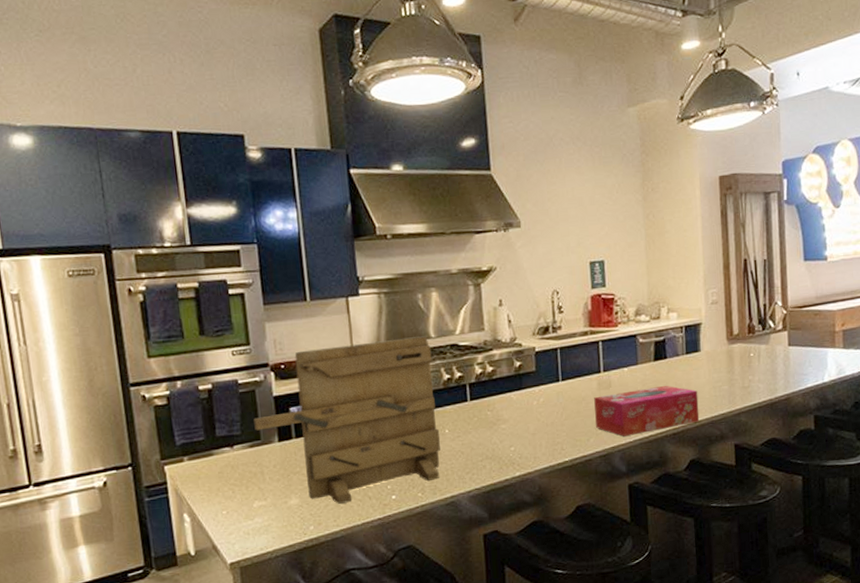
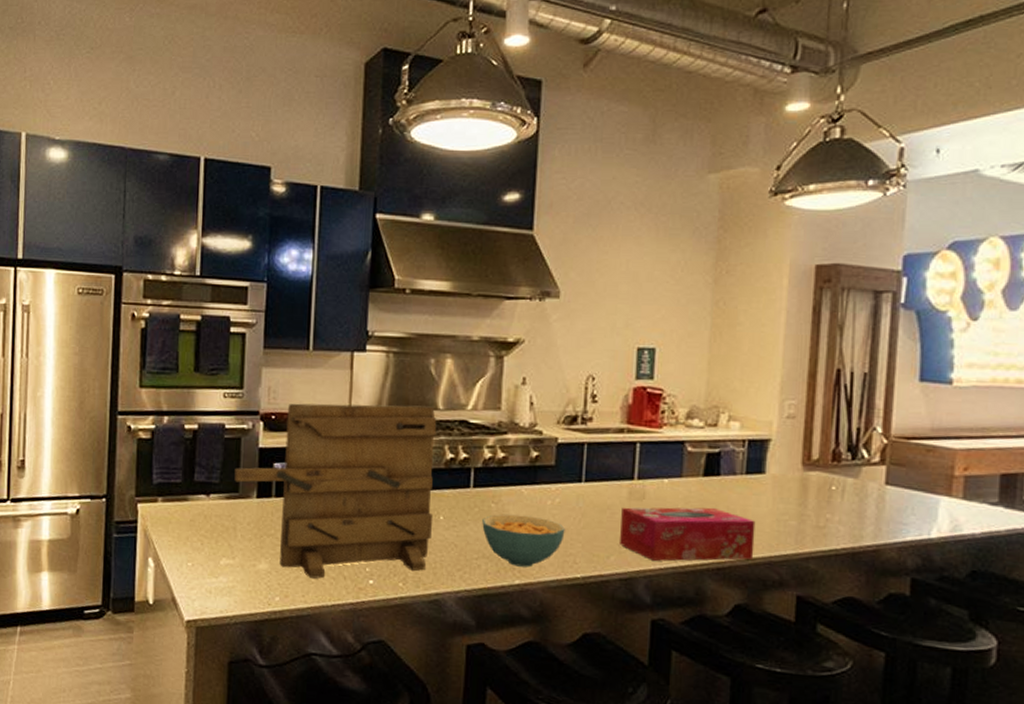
cereal bowl: none [482,416,551,461] -> present [482,514,565,567]

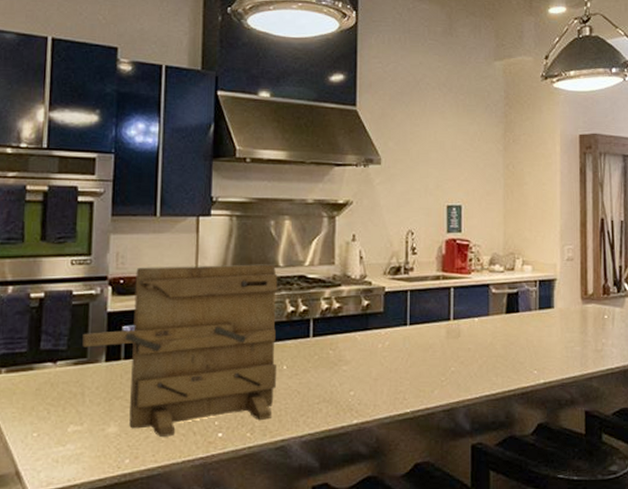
cereal bowl: present [482,514,565,567] -> none [322,359,395,407]
tissue box: present [620,507,756,562] -> none [442,340,550,391]

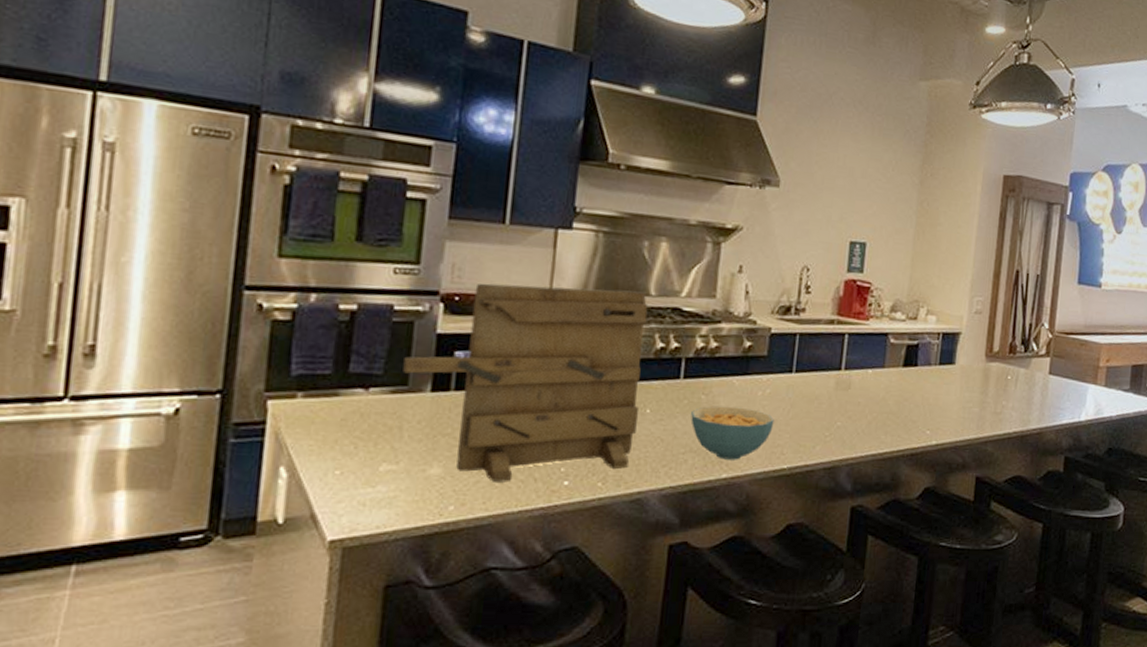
cereal bowl: none [322,359,395,407] -> present [691,406,774,460]

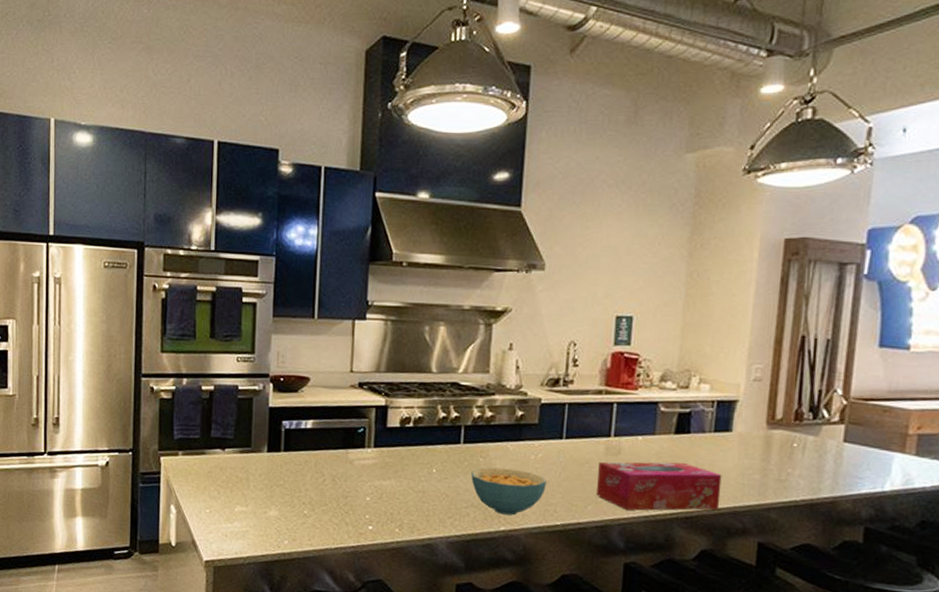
workbench: present [403,283,648,482] -> none [247,366,431,525]
tissue box: none [825,396,945,449] -> present [597,462,722,511]

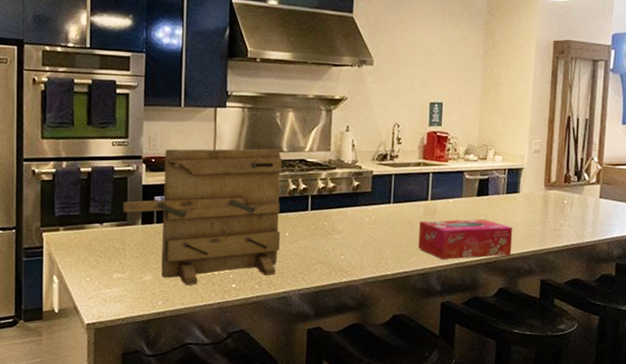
workbench: none [247,366,431,525] -> present [123,148,283,285]
cereal bowl: present [471,467,547,516] -> none [318,229,379,269]

